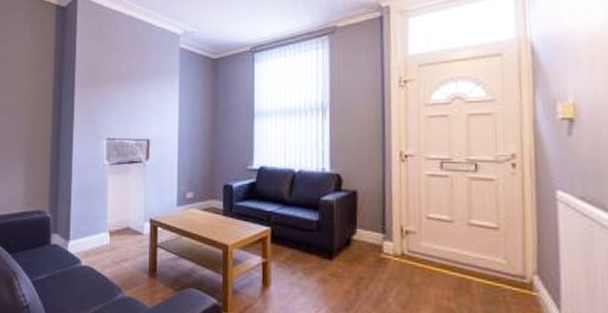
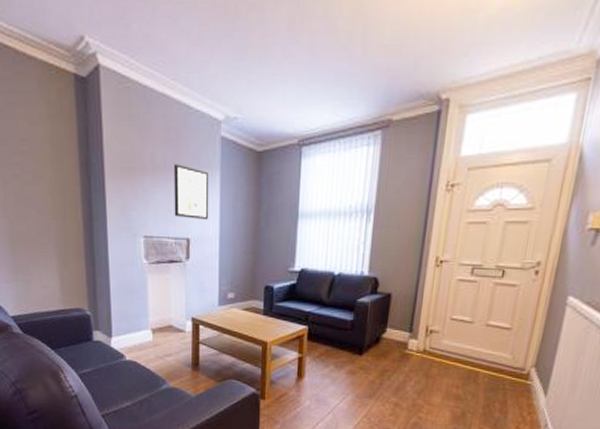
wall art: none [136,73,169,122] -> present [173,164,209,220]

